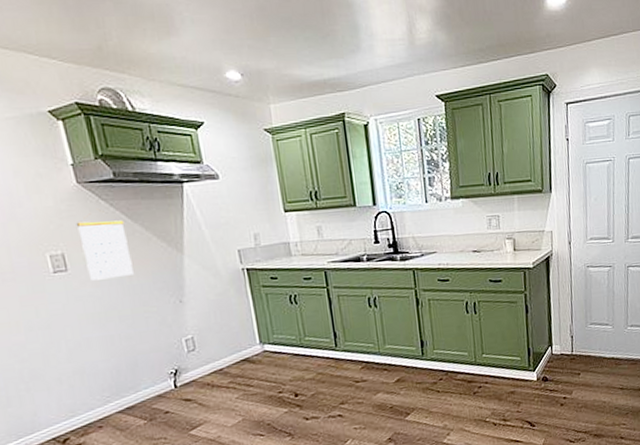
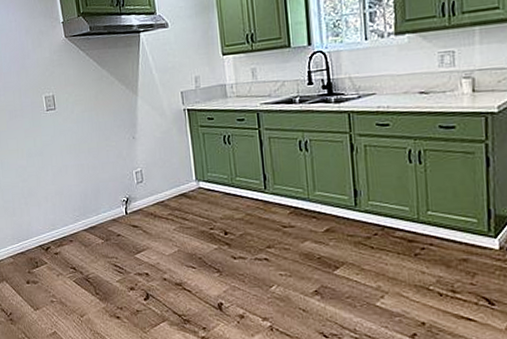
calendar: present [76,220,134,281] -> none [63,67,100,118]

